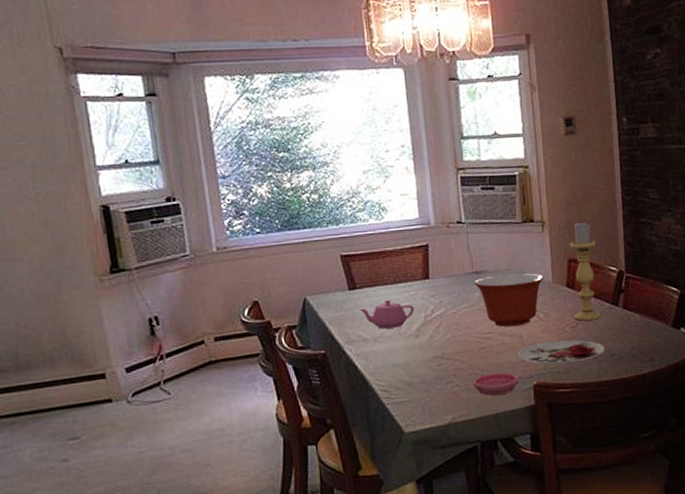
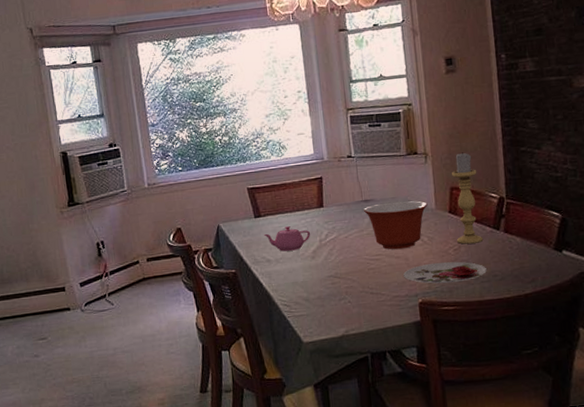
saucer: present [472,372,520,396] -> none [362,290,406,312]

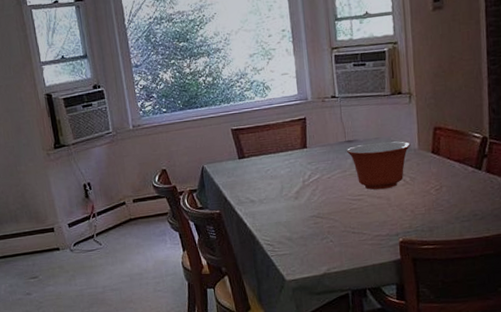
teapot: present [263,225,311,252] -> none [247,166,294,192]
plate: present [403,261,487,284] -> none [385,201,467,223]
candle holder: present [452,152,484,244] -> none [436,92,465,184]

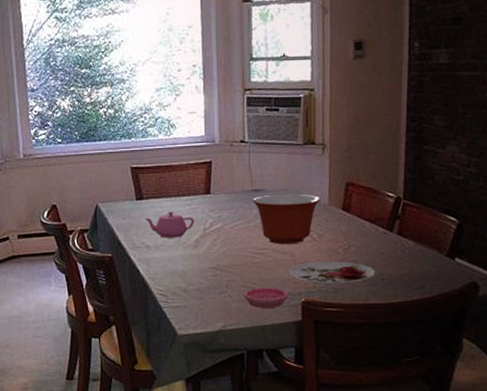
teapot: none [247,166,294,192] -> present [144,211,195,238]
saucer: none [344,230,387,251] -> present [243,287,289,309]
plate: none [385,201,467,223] -> present [289,261,375,284]

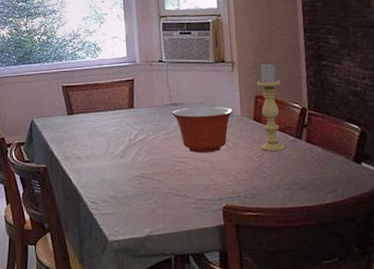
teapot: present [144,211,195,238] -> none [75,124,121,149]
saucer: present [243,287,289,309] -> none [168,193,210,214]
plate: present [289,261,375,284] -> none [208,167,289,189]
candle holder: none [347,146,376,244] -> present [257,63,286,152]

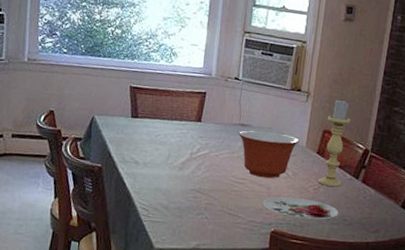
plate: none [208,167,289,189] -> present [262,196,339,220]

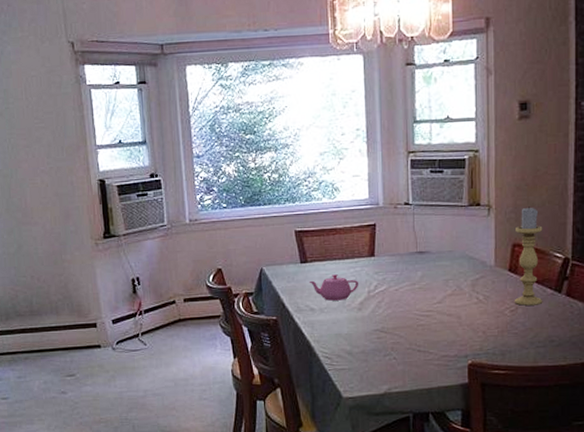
teapot: none [136,132,184,158] -> present [308,273,359,301]
mixing bowl: present [238,130,300,179] -> none [417,255,486,307]
plate: present [262,196,339,220] -> none [454,323,543,346]

